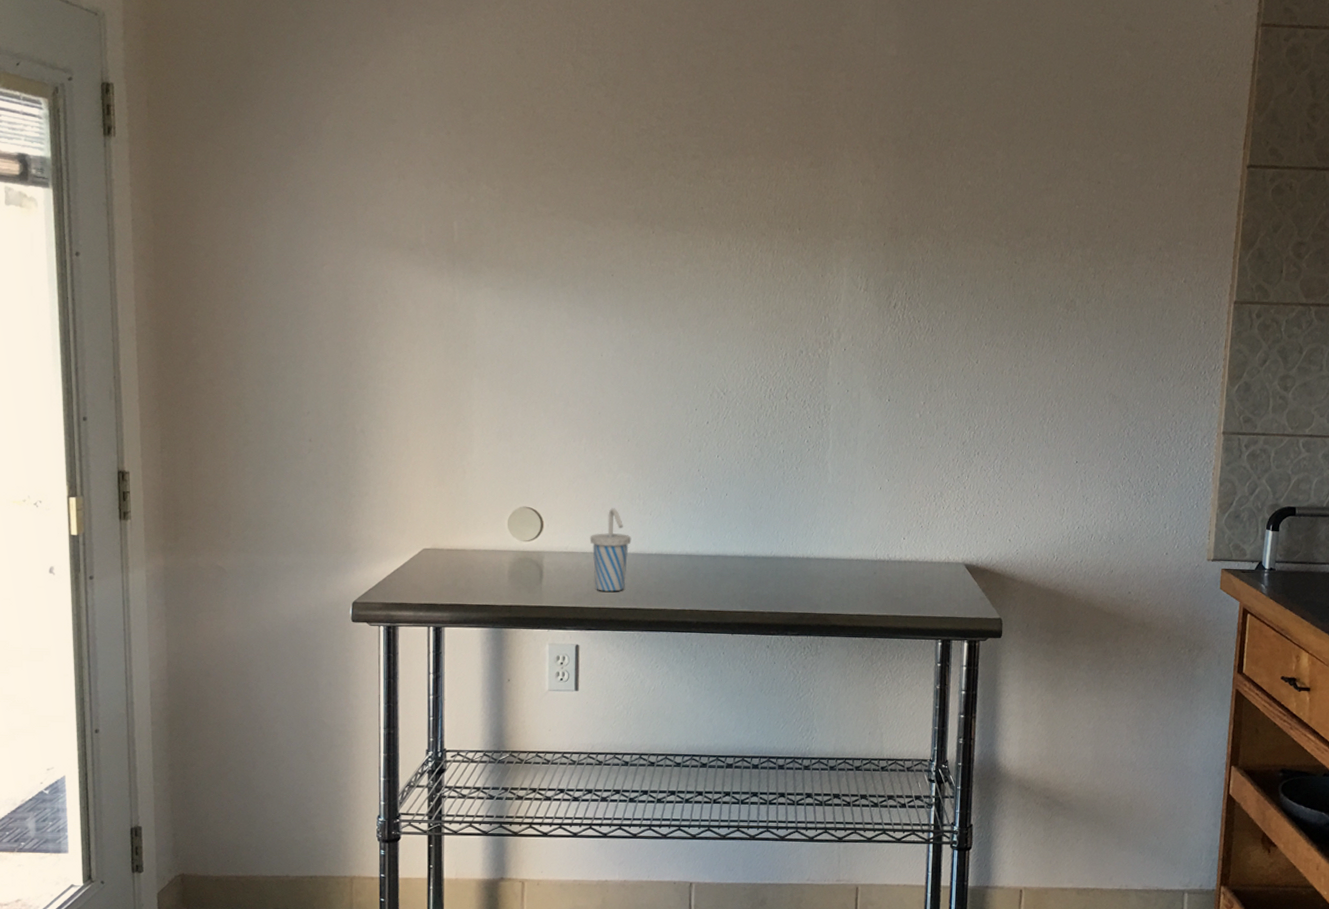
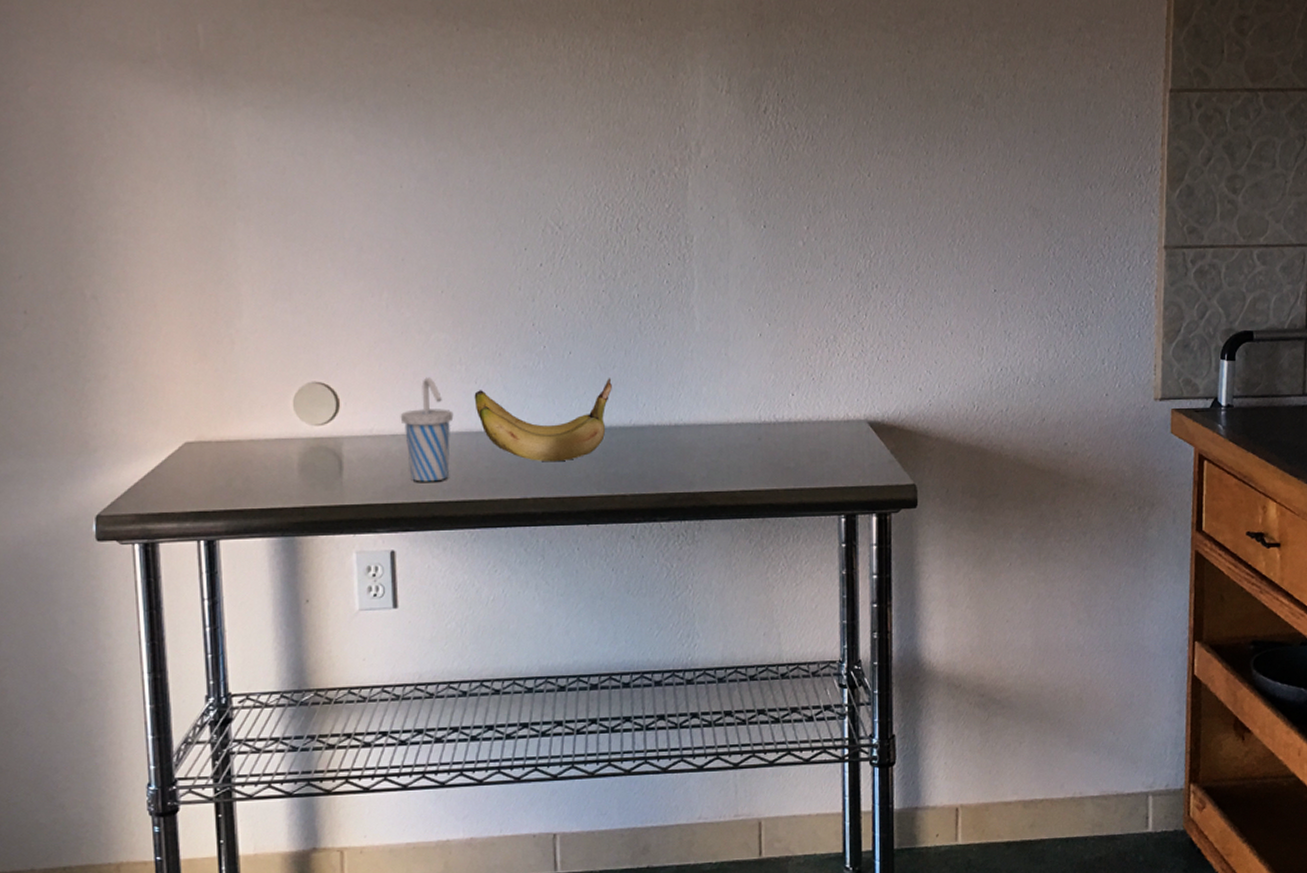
banana: none [648,516,758,582] -> present [474,378,612,462]

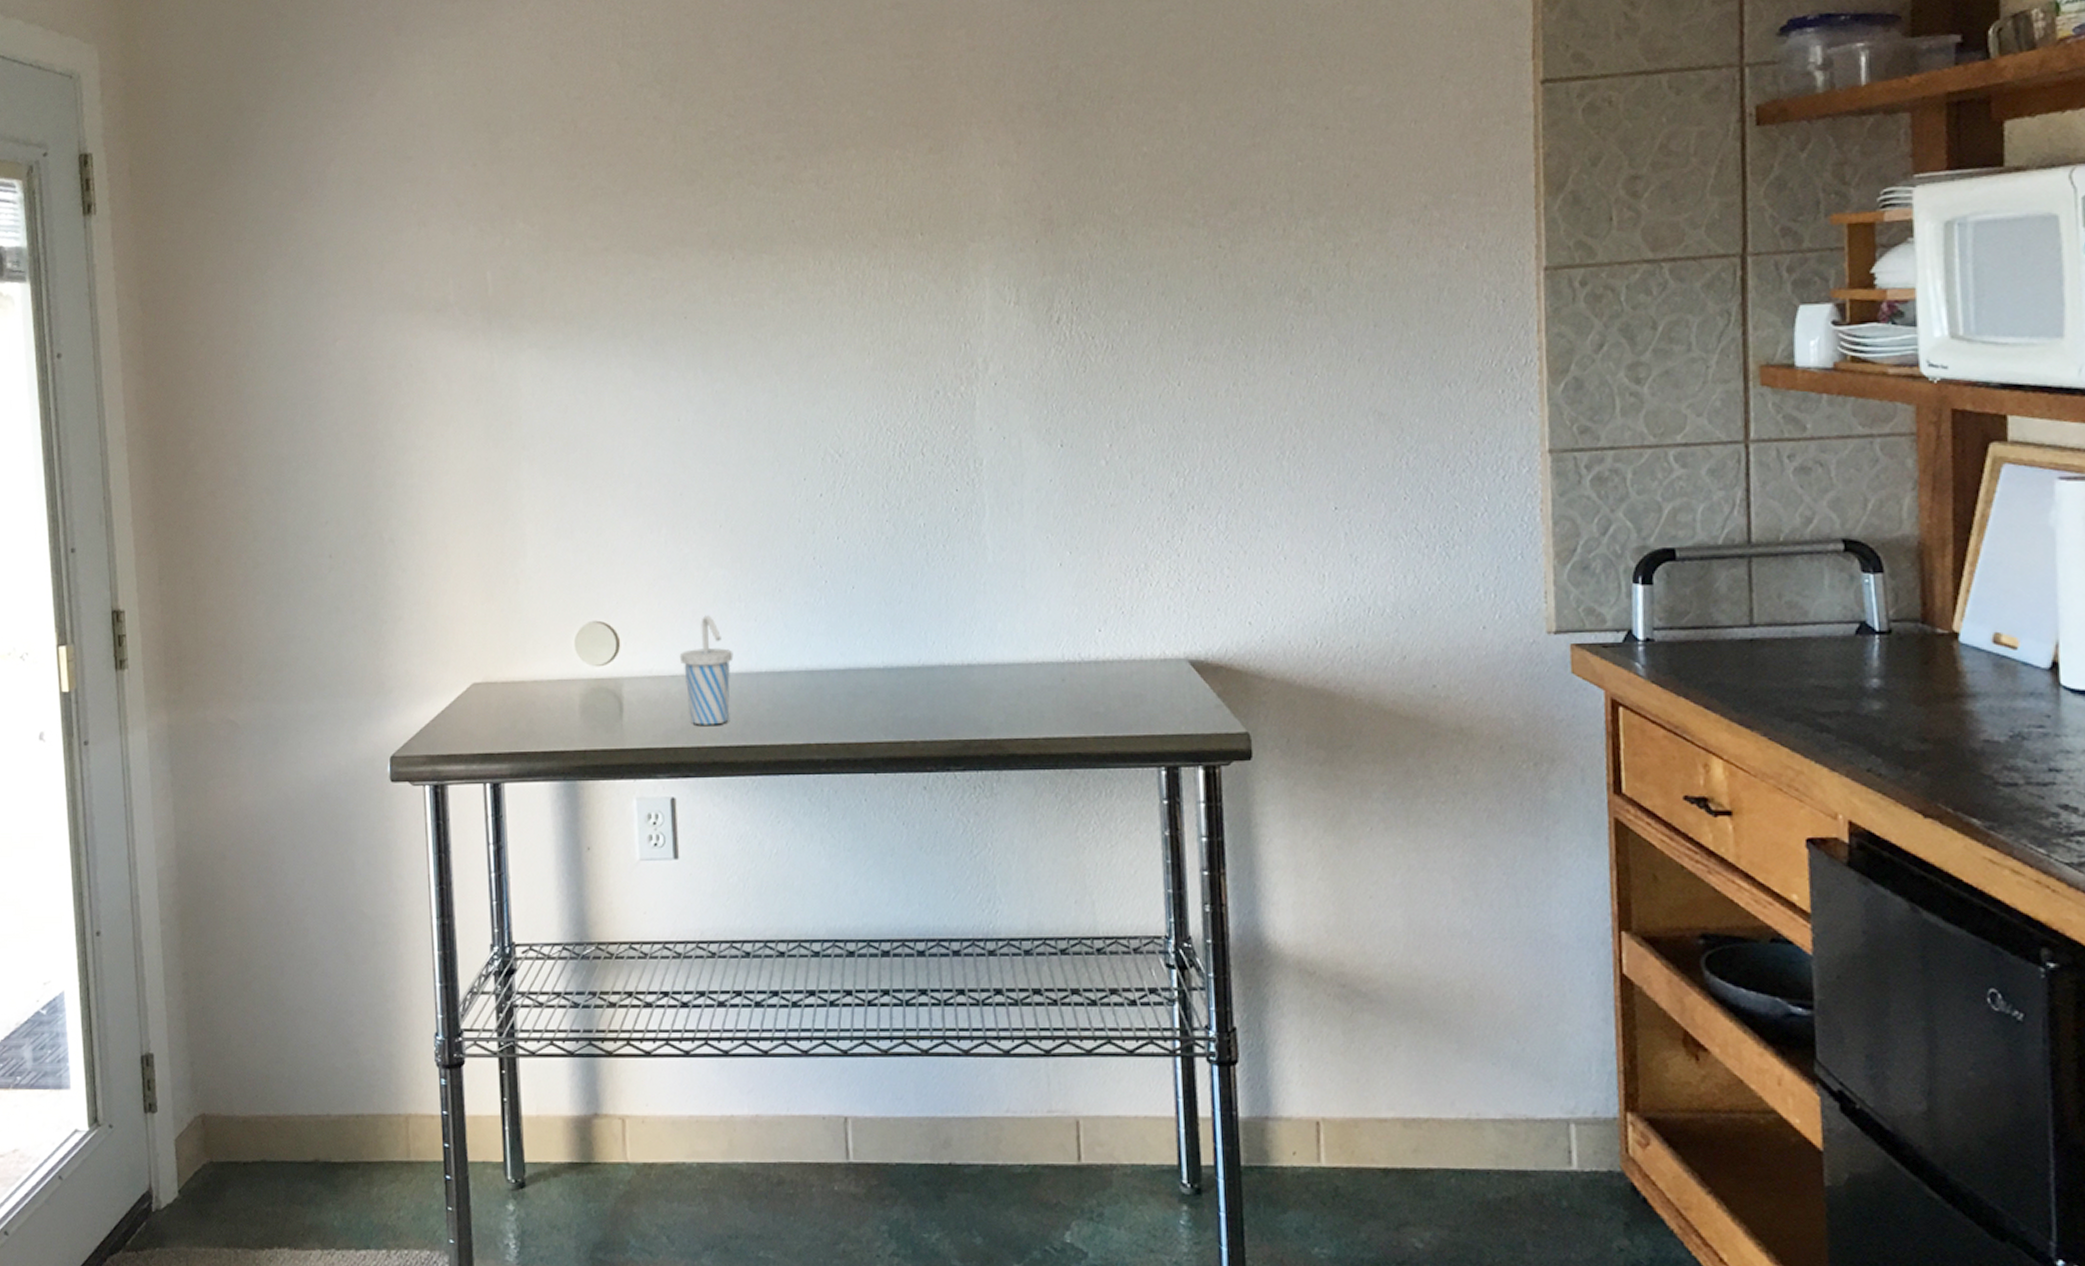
banana: present [474,378,612,462] -> none [754,614,899,705]

